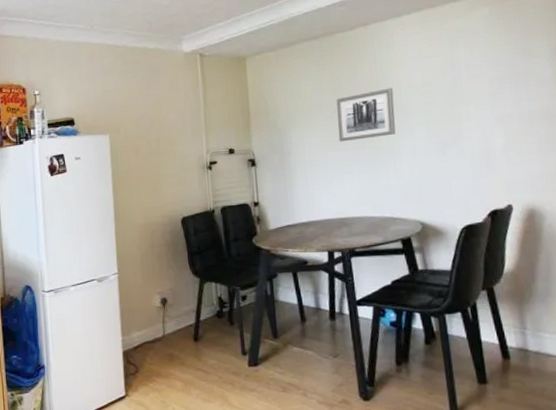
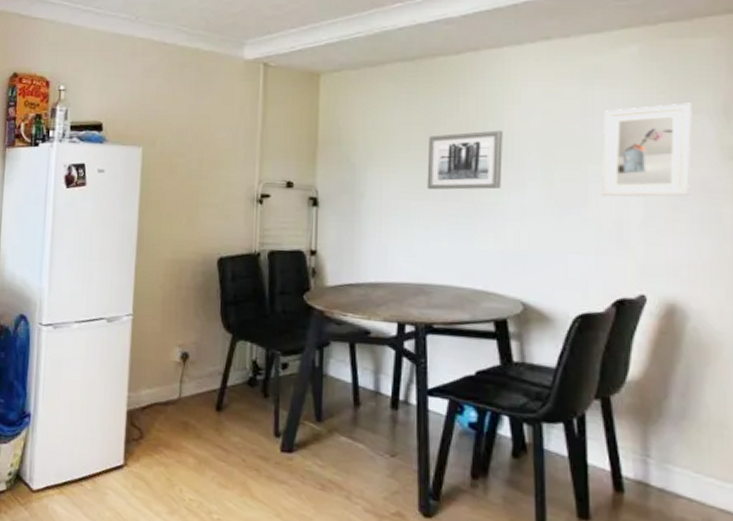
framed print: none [467,49,537,131] -> present [602,103,692,197]

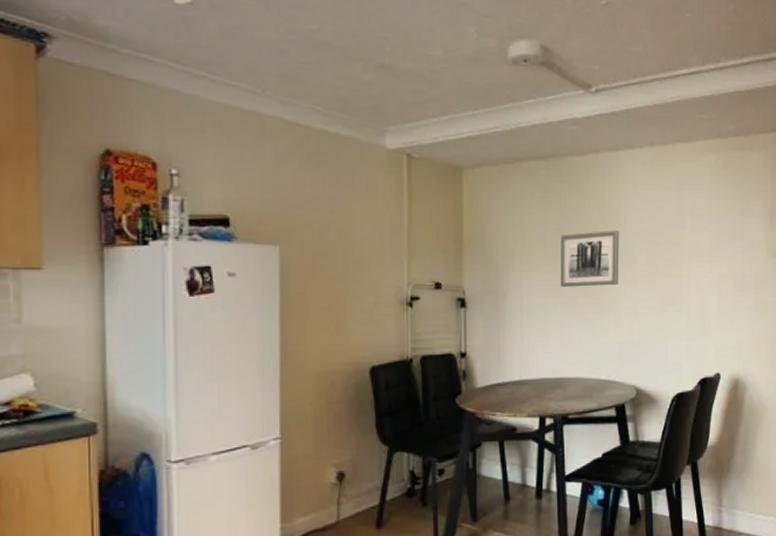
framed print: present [602,103,692,197] -> none [691,208,750,290]

